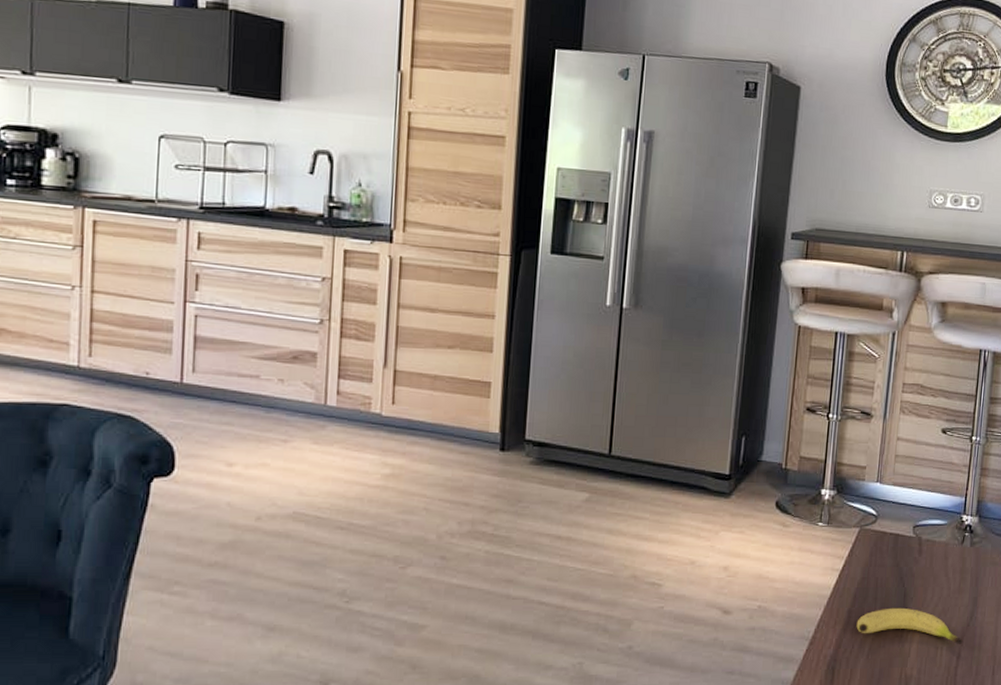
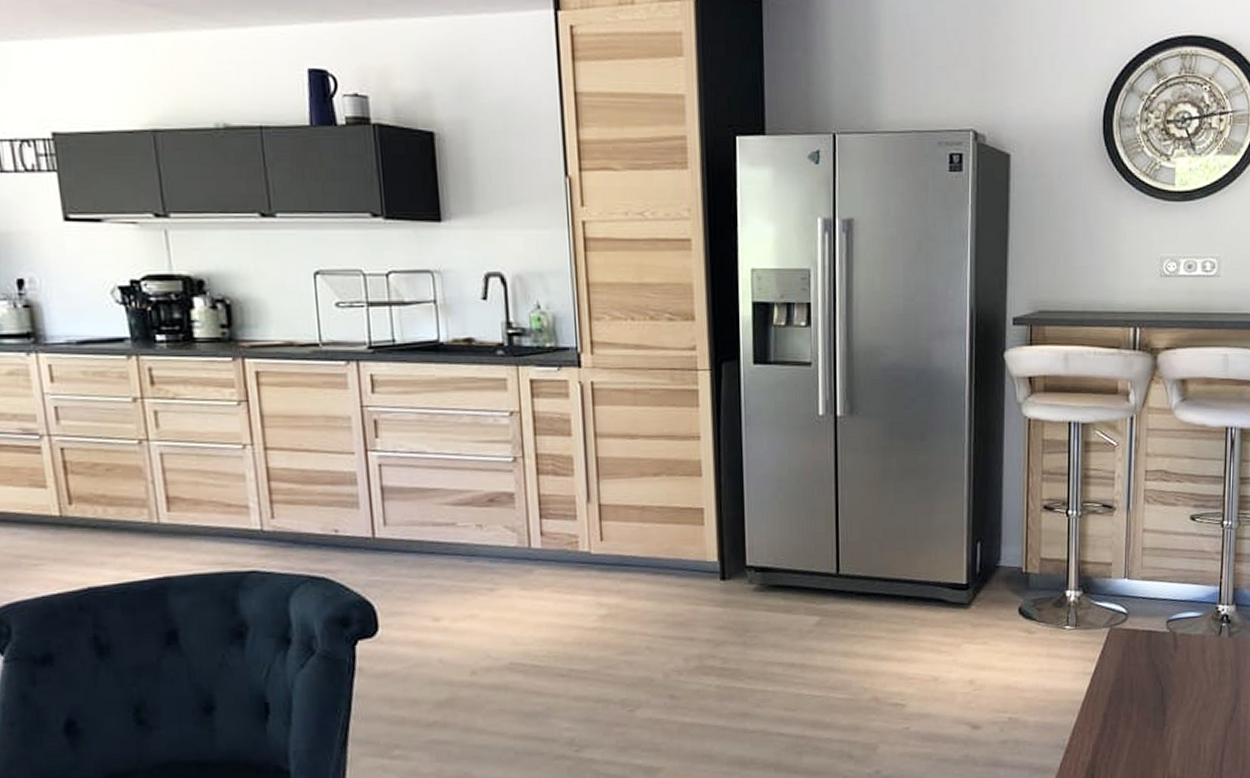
fruit: present [856,607,963,644] -> none [1113,706,1226,739]

